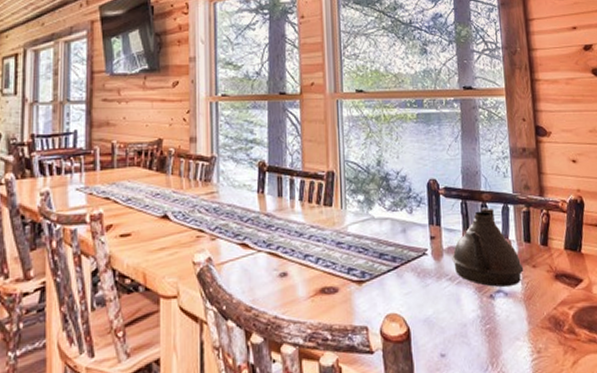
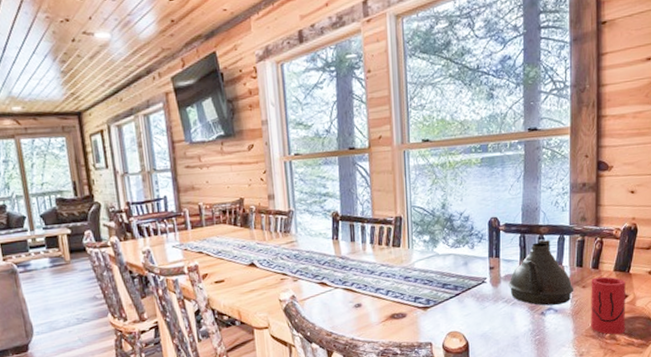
cup: none [541,255,585,328] -> present [591,276,626,335]

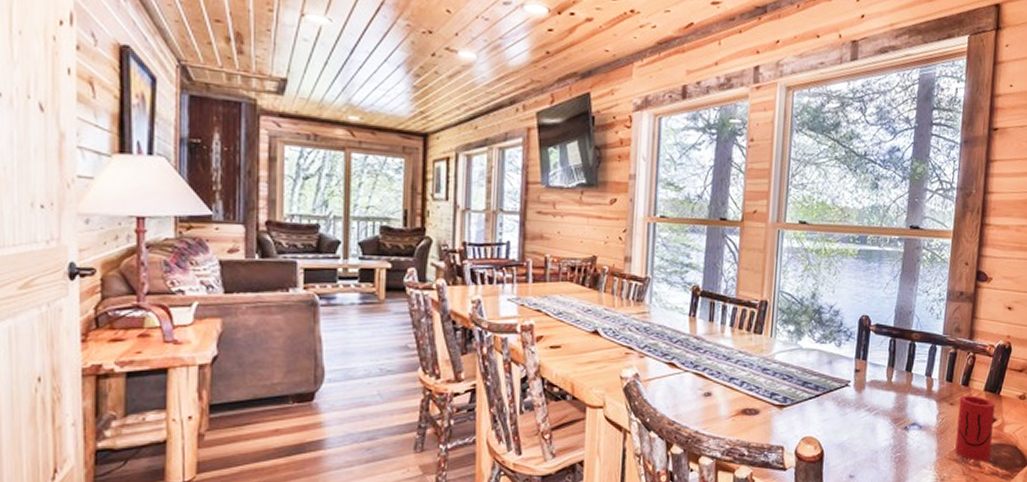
teapot: present [507,239,574,306] -> none [872,346,942,420]

